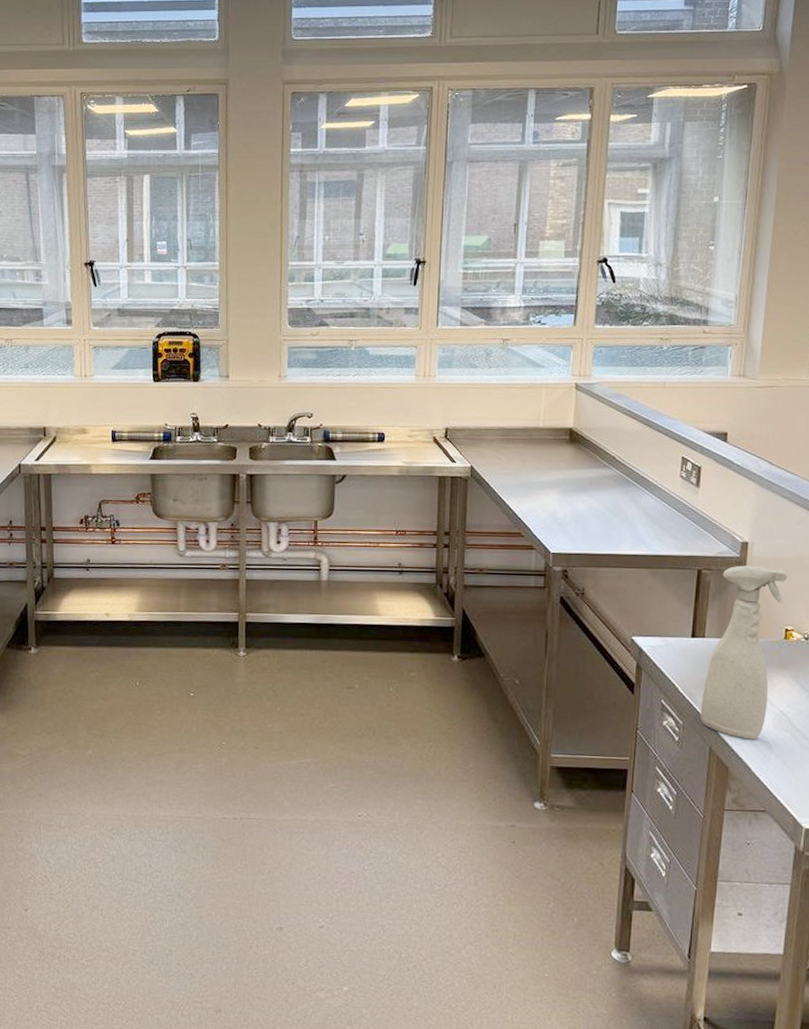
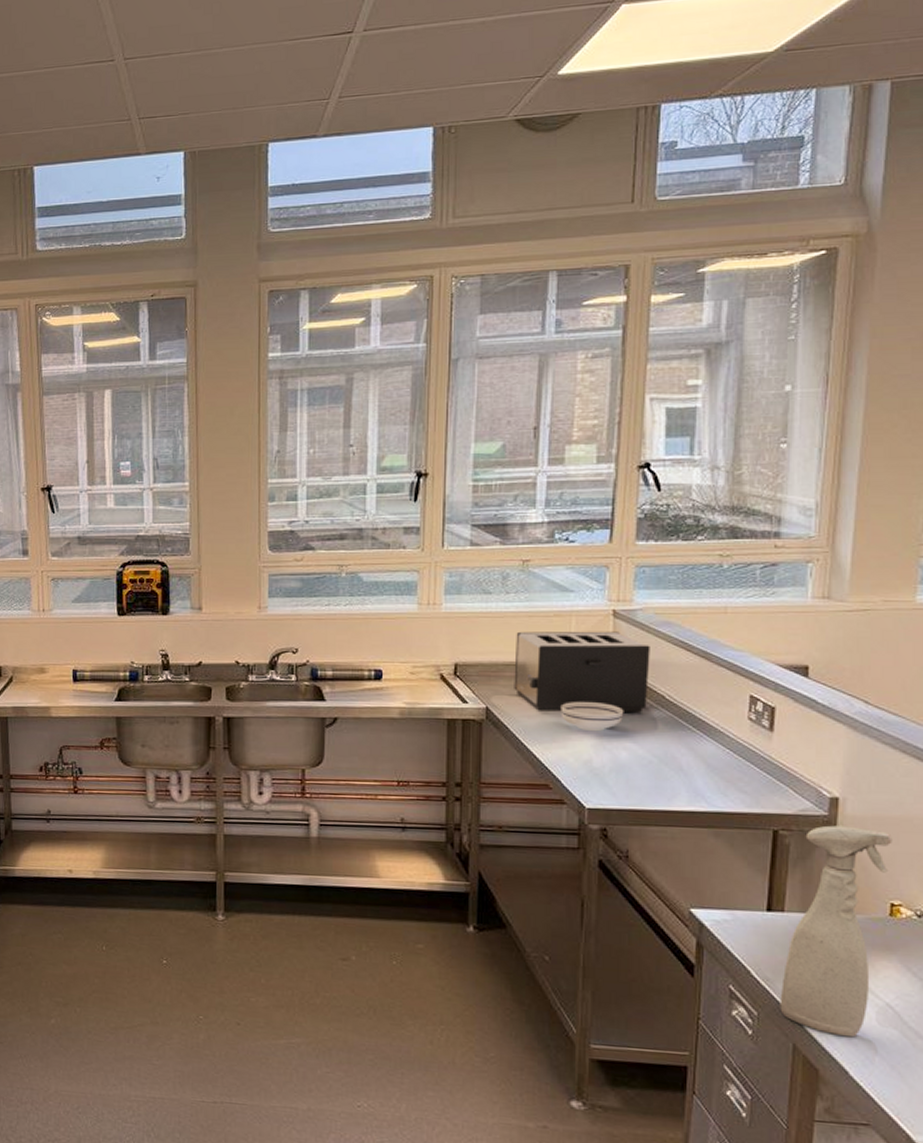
toaster: none [494,401,605,471] -> present [514,631,650,713]
bowl: none [532,462,583,488] -> present [560,702,624,732]

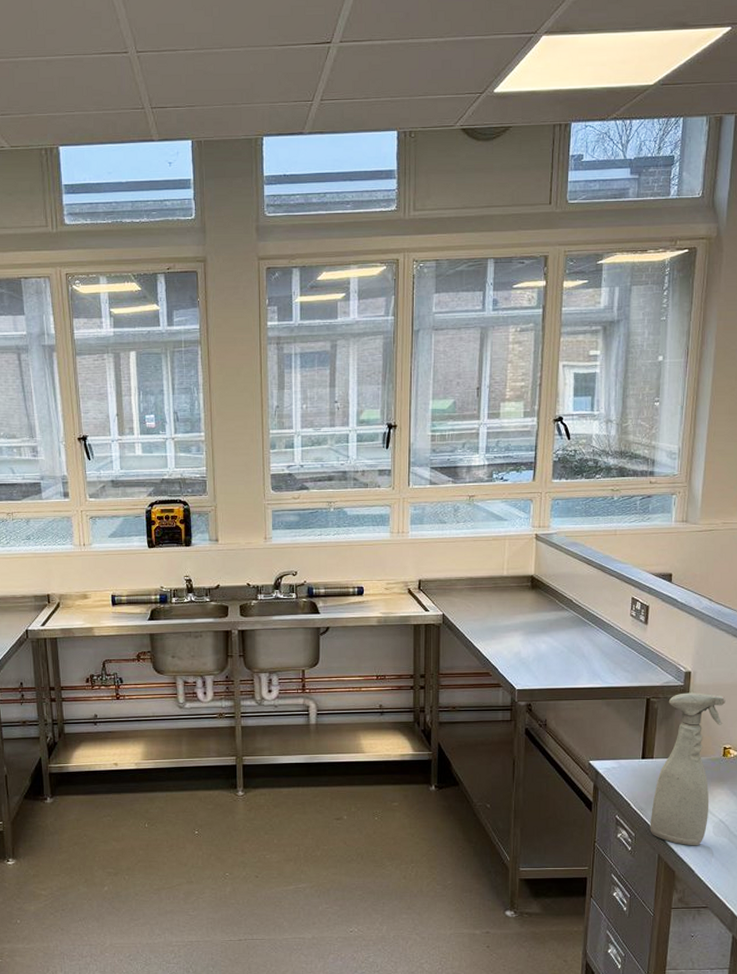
toaster: present [514,631,650,713] -> none [463,551,562,616]
bowl: present [560,702,624,732] -> none [498,607,544,630]

